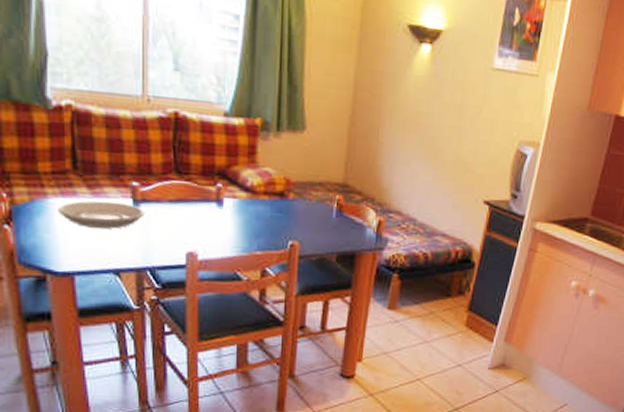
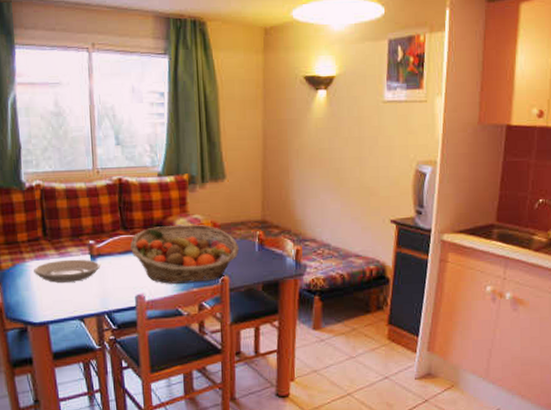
fruit basket: none [184,175,315,245] -> present [130,224,240,284]

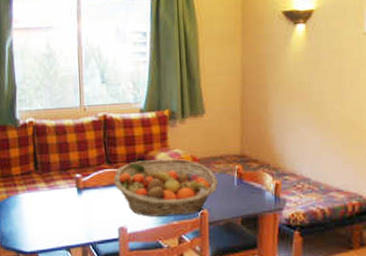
plate: present [34,259,100,283] -> none [26,192,86,214]

